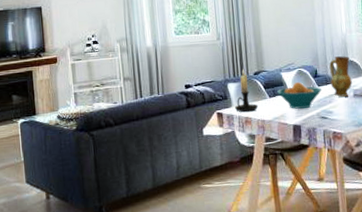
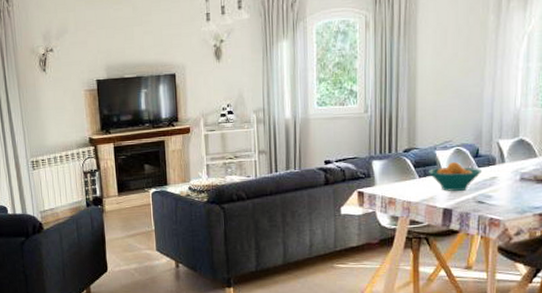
candle holder: present [234,68,259,113] -> none [377,144,406,193]
ceramic jug: present [329,56,352,97] -> none [493,134,521,181]

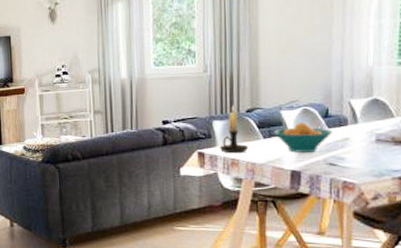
candle holder: none [377,144,406,193] -> present [219,104,249,154]

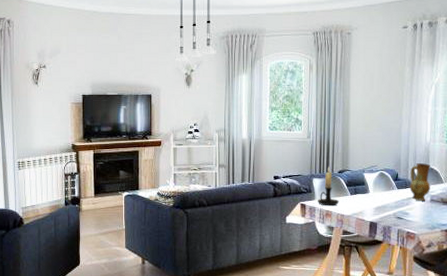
fruit bowl: present [274,121,333,153] -> none [358,183,401,208]
ceramic jug: none [345,93,375,142] -> present [409,163,431,202]

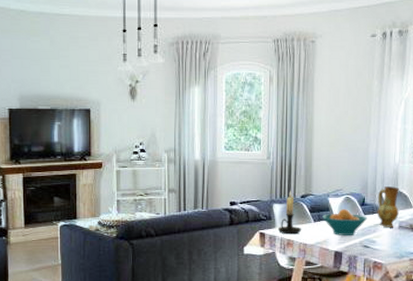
fruit bowl: none [358,183,401,208] -> present [322,208,368,235]

